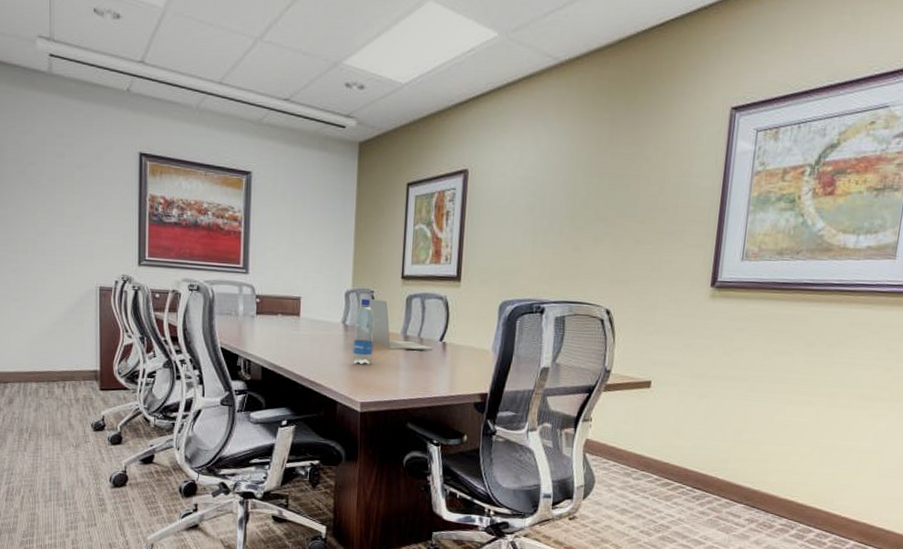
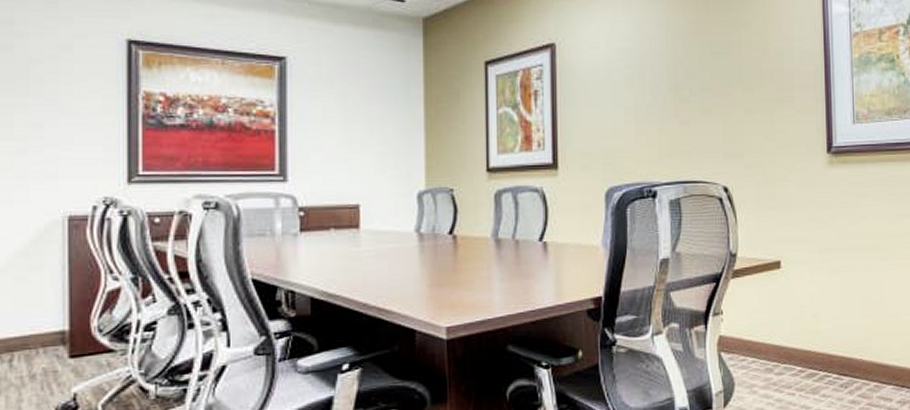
bottle: present [352,298,375,364] -> none [431,199,458,280]
laptop: present [366,299,434,351] -> none [445,198,533,257]

